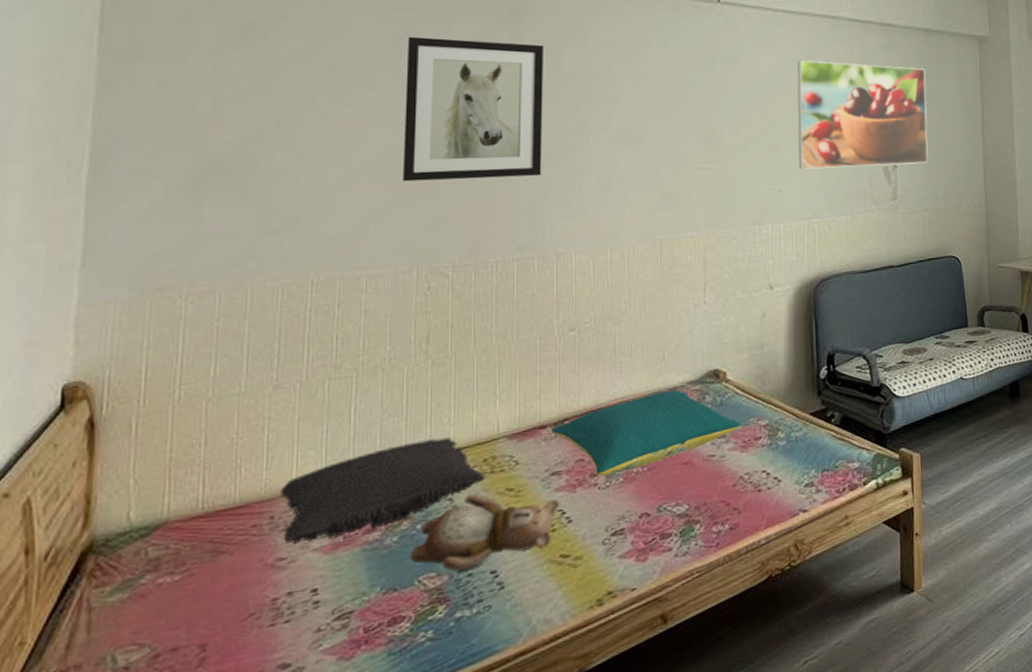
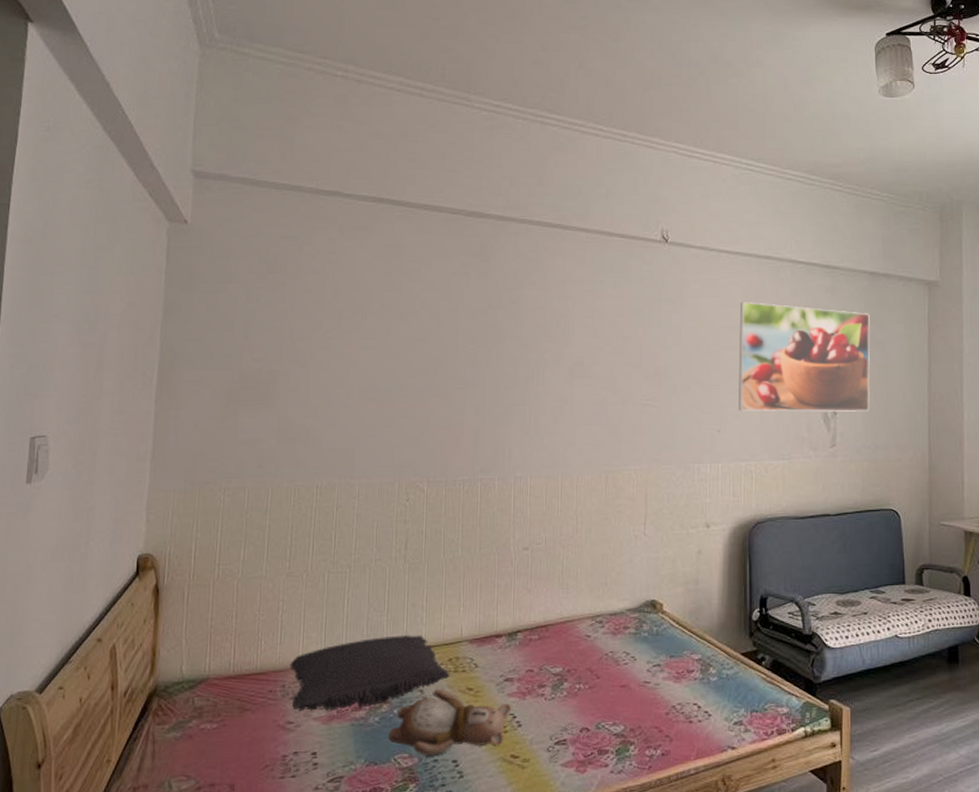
wall art: present [403,36,543,182] -> none [389,271,508,404]
pillow: present [551,389,742,476] -> none [506,615,676,688]

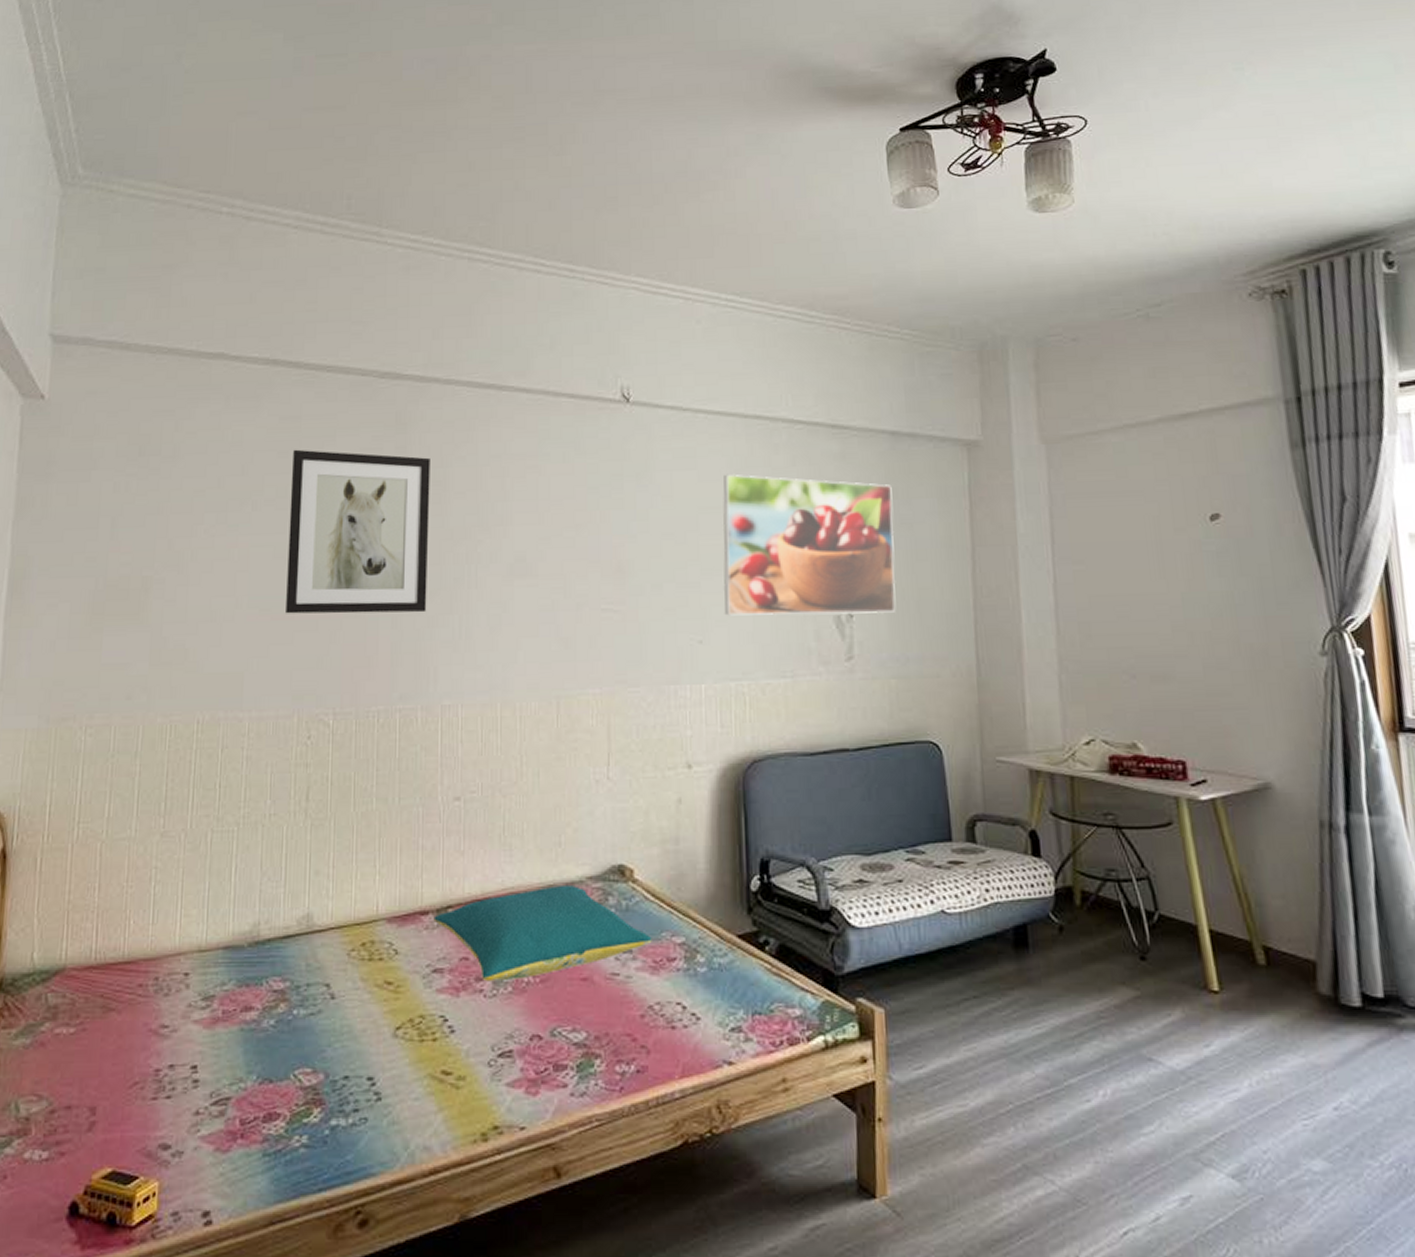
pillow: present [290,635,450,711] -> none [164,912,364,1011]
teddy bear: present [387,688,512,756] -> none [285,981,442,1071]
wall art: none [389,271,508,404] -> present [286,449,430,614]
pillow: none [506,615,676,688] -> present [433,884,652,982]

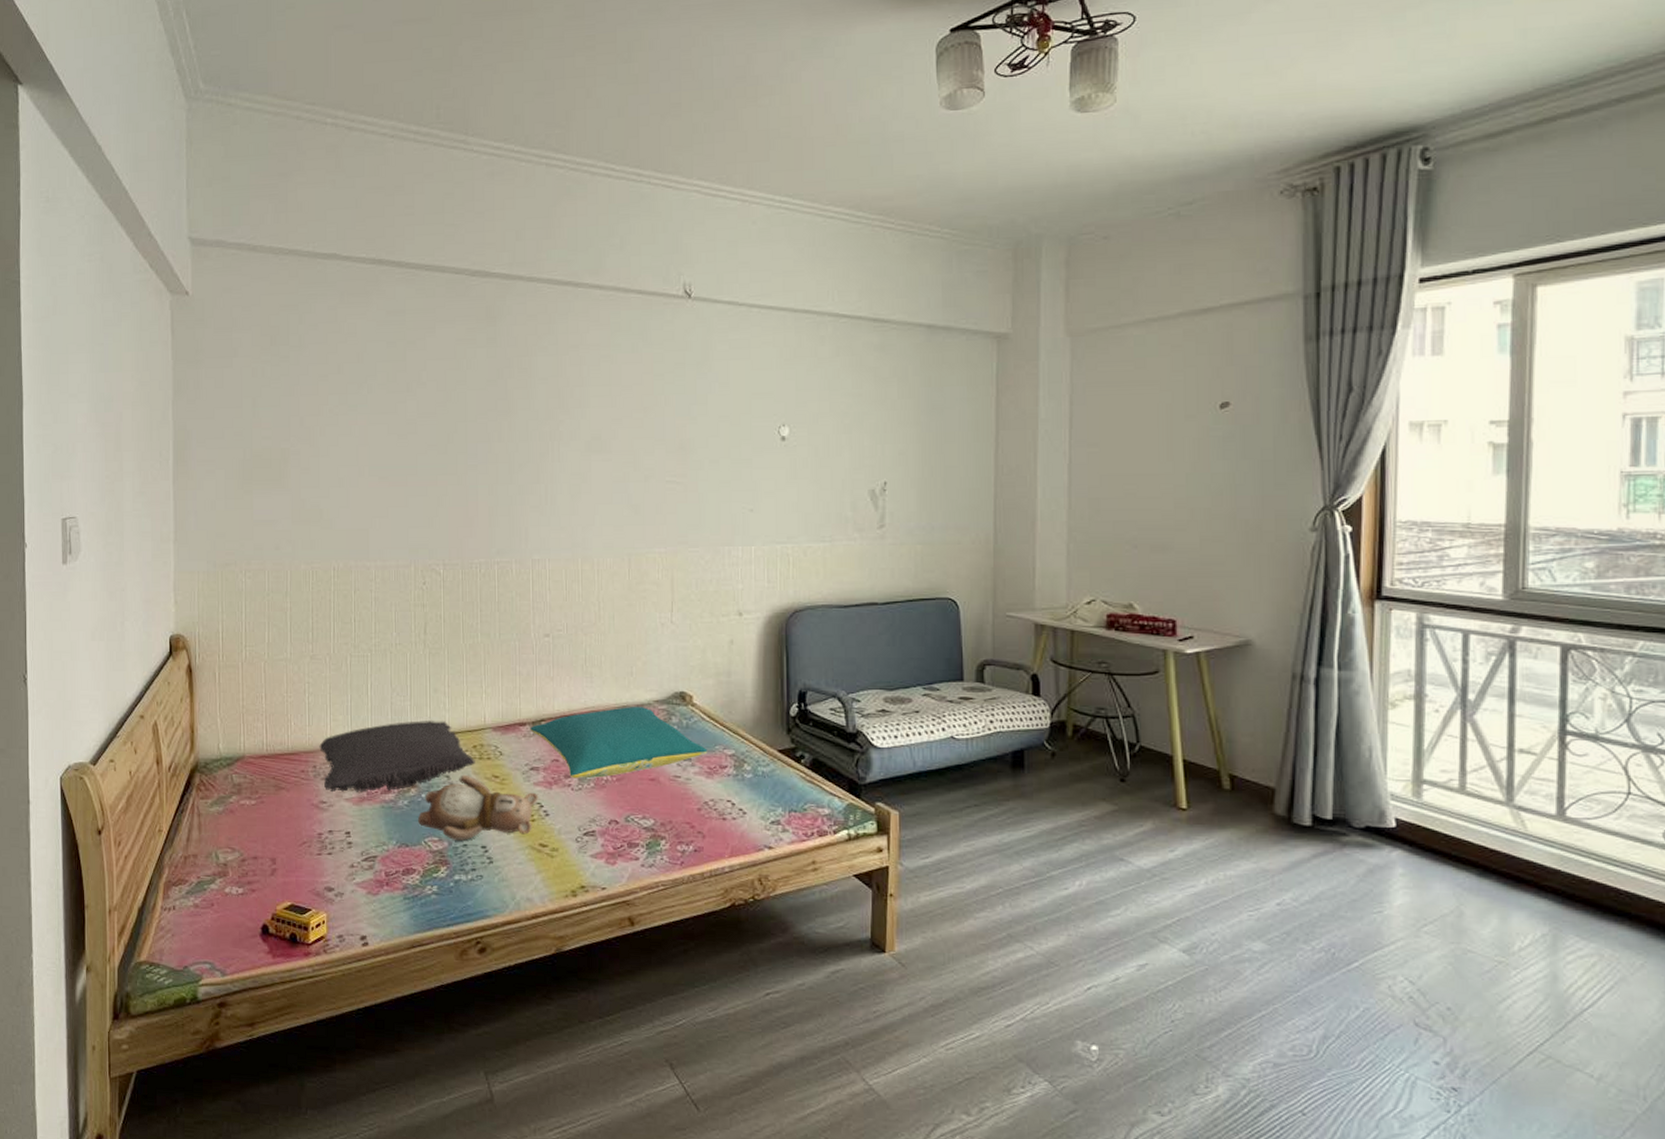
pillow: none [164,912,364,1011] -> present [319,720,475,793]
teddy bear: none [285,981,442,1071] -> present [417,774,539,840]
wall art: present [286,449,430,614] -> none [399,340,518,482]
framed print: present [723,475,896,616] -> none [773,364,926,488]

